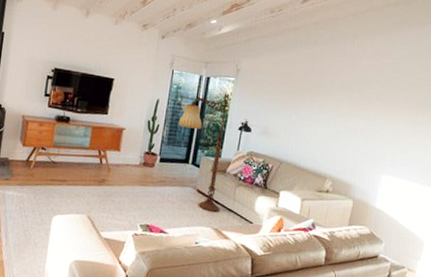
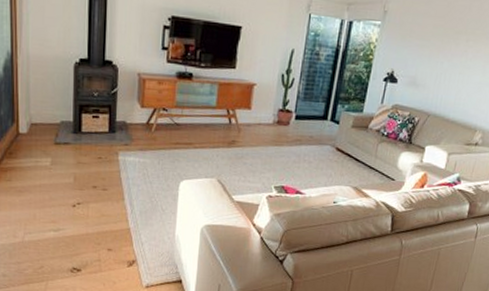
floor lamp: present [178,93,230,213] -> none [315,39,375,171]

